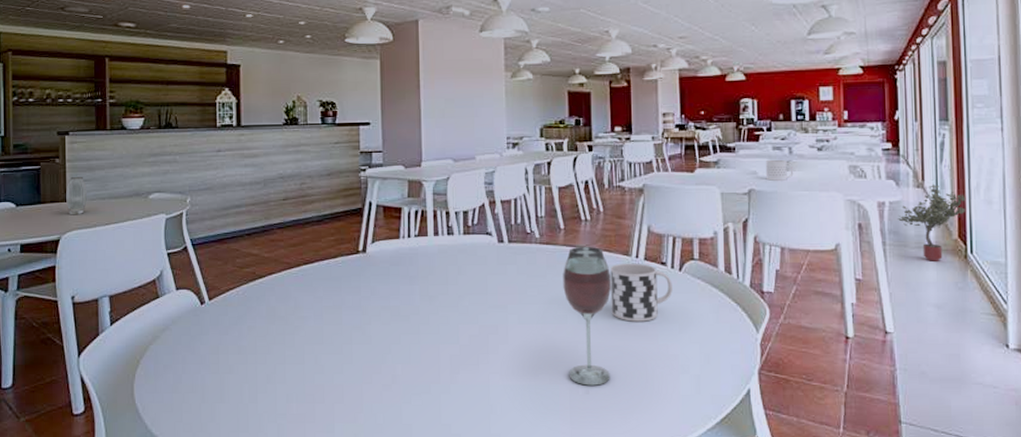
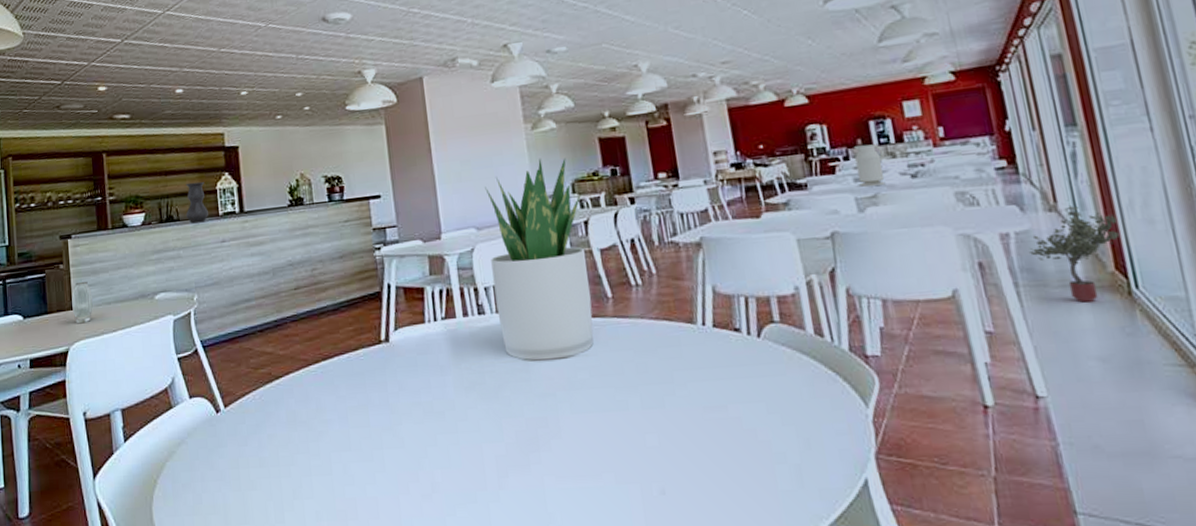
vase: none [184,94,206,132] -> present [185,182,208,224]
planter: none [463,103,547,278] -> present [485,157,594,361]
wineglass: present [563,247,612,386] -> none [616,316,689,484]
cup: present [610,263,673,322] -> none [673,331,753,403]
mug: present [765,159,794,181] -> none [847,193,885,220]
water jug: none [776,120,799,154] -> present [853,144,886,187]

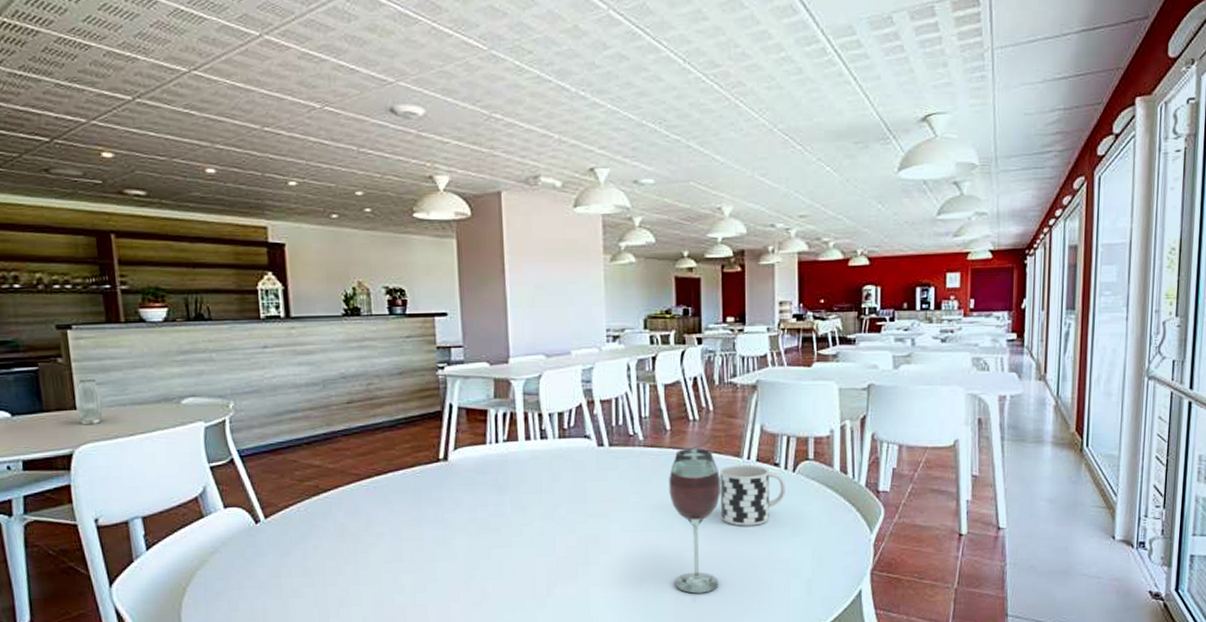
vase: present [185,182,208,224] -> none [219,279,247,325]
planter: present [485,157,594,361] -> none [558,291,652,484]
wineglass: none [616,316,689,484] -> present [669,449,721,594]
cup: none [673,331,753,403] -> present [720,464,785,526]
water jug: present [853,144,886,187] -> none [898,309,923,346]
potted tree: present [1028,206,1119,303] -> none [1017,377,1086,456]

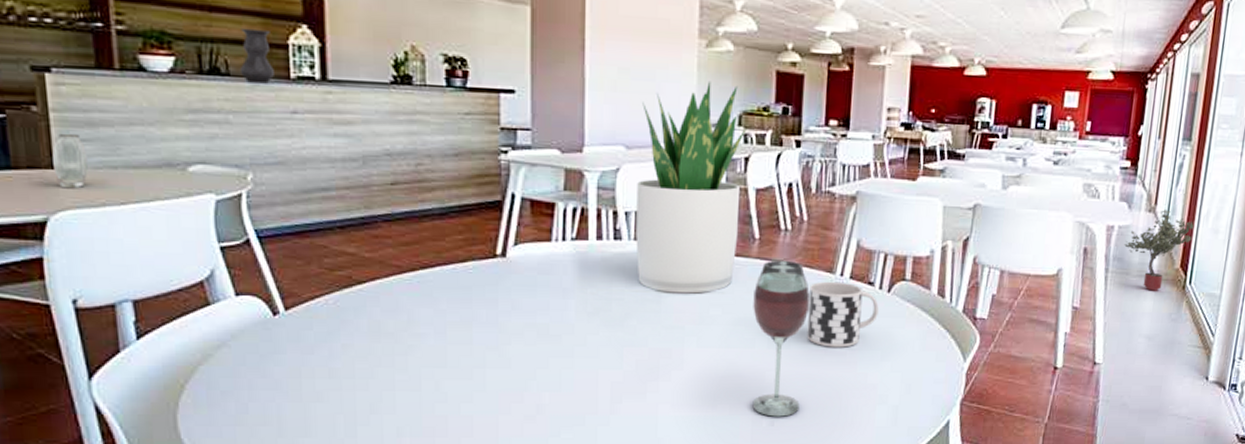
vase: none [219,279,247,325] -> present [239,28,274,84]
planter: none [558,291,652,484] -> present [635,80,747,294]
potted tree: none [1017,377,1086,456] -> present [1123,209,1195,291]

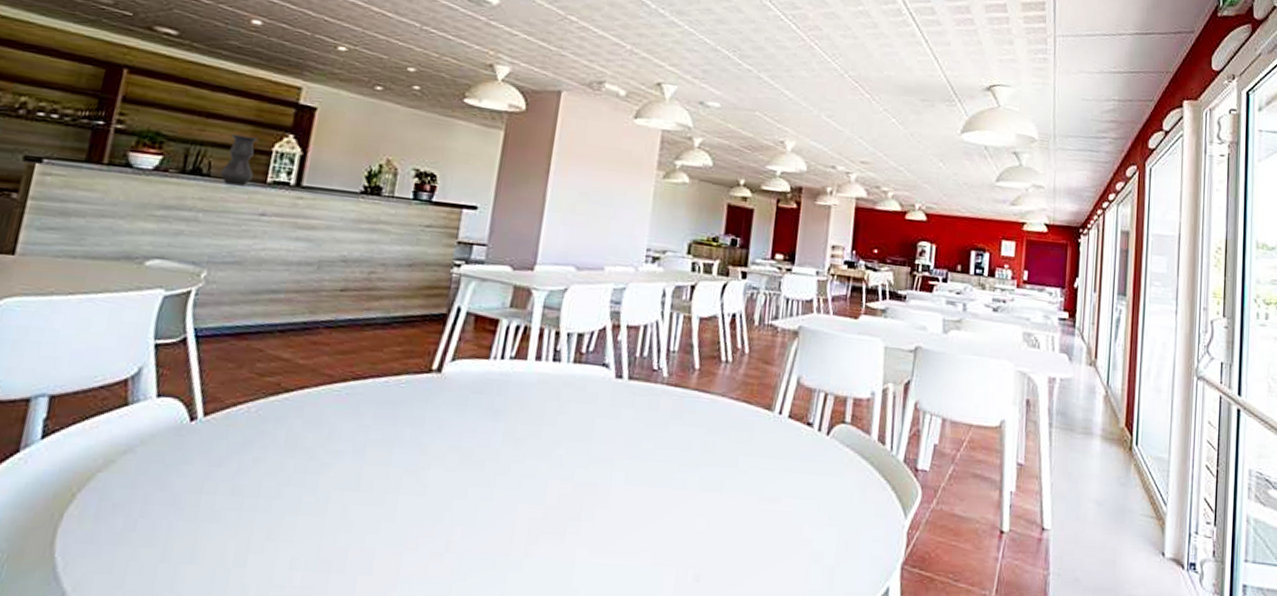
vase: present [52,133,88,189] -> none [13,220,53,276]
planter: present [635,80,747,294] -> none [572,209,695,425]
wineglass: present [752,261,810,417] -> none [677,393,747,572]
cup: present [807,281,879,348] -> none [741,419,817,494]
potted tree: present [1123,209,1195,291] -> none [1066,364,1136,451]

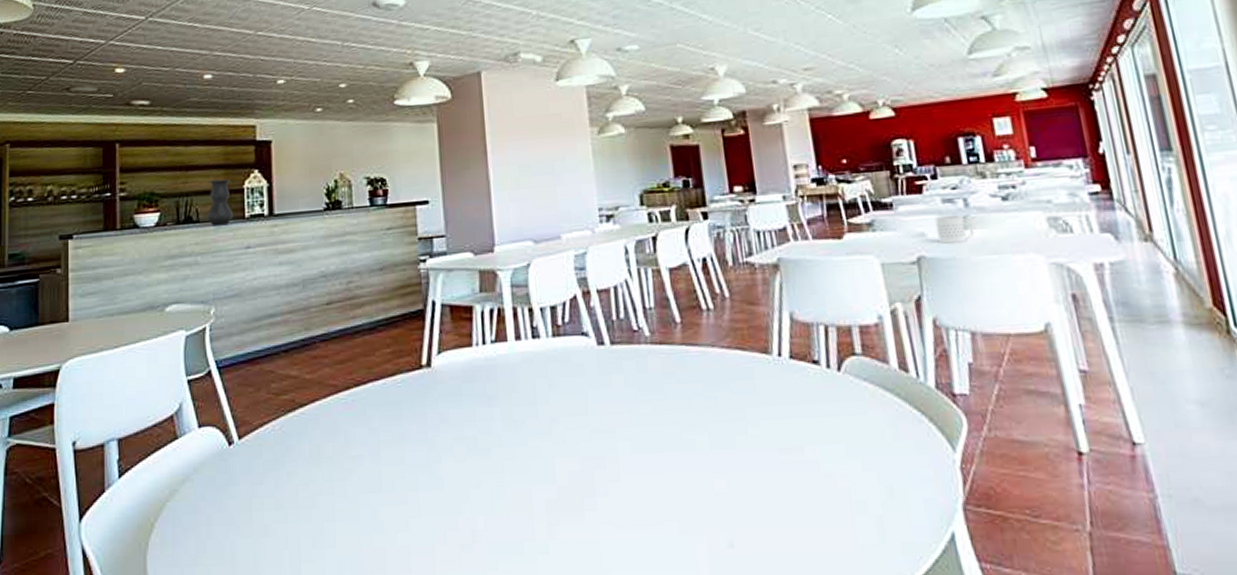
mug: none [935,314,966,341] -> present [934,215,975,244]

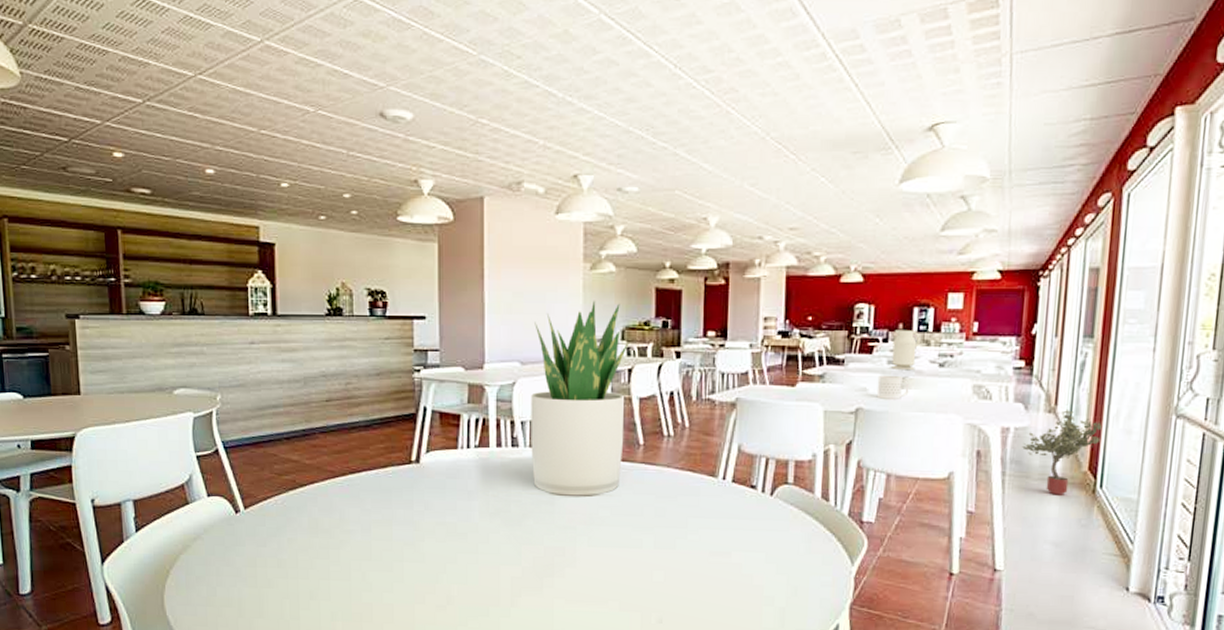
vase: present [206,179,233,227] -> none [211,276,237,320]
planter: none [545,165,659,392] -> present [531,300,629,496]
water jug: none [941,162,975,208] -> present [891,330,920,369]
potted tree: none [1123,236,1217,341] -> present [1021,410,1103,495]

